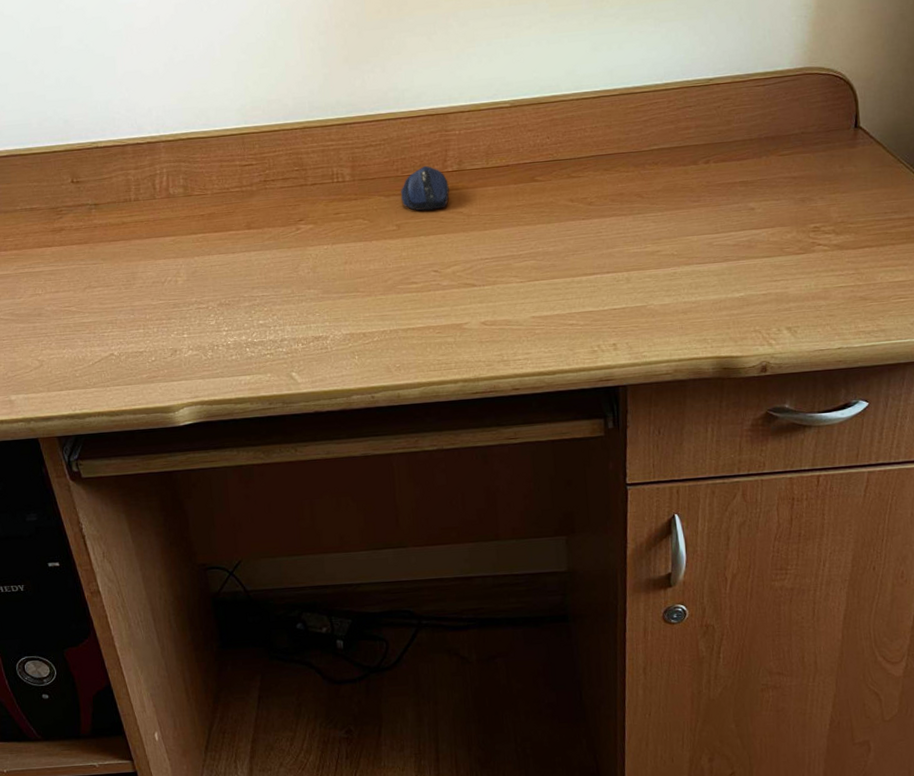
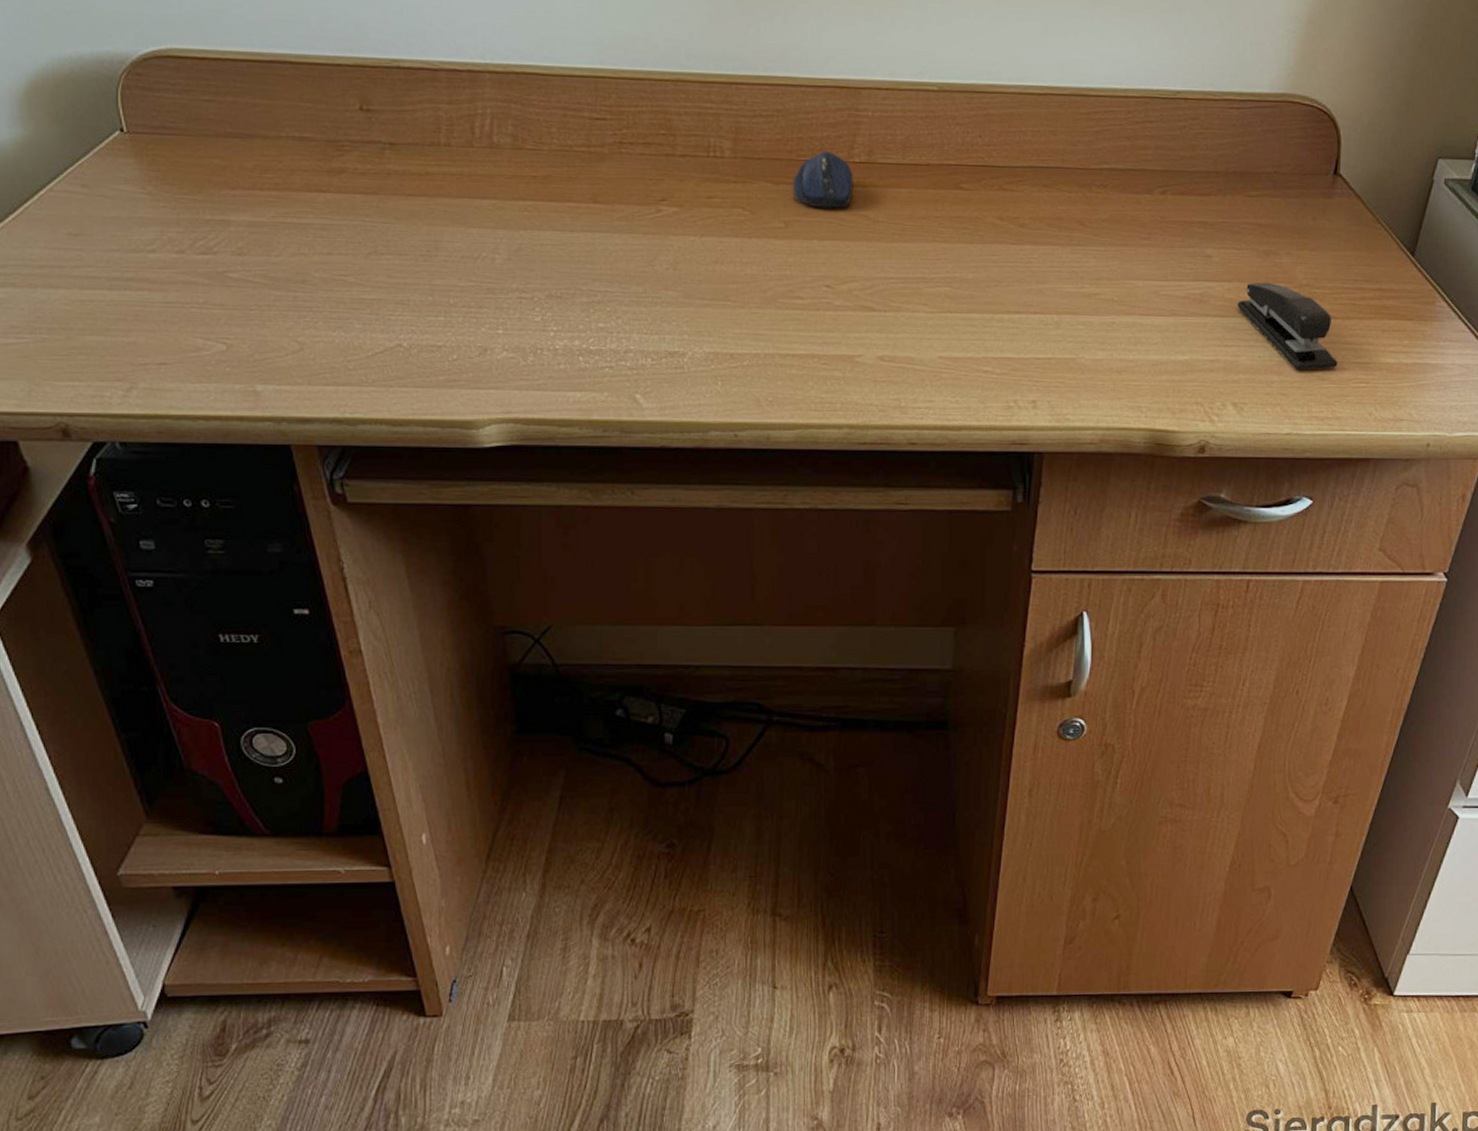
stapler: none [781,223,877,294] -> present [1237,282,1338,370]

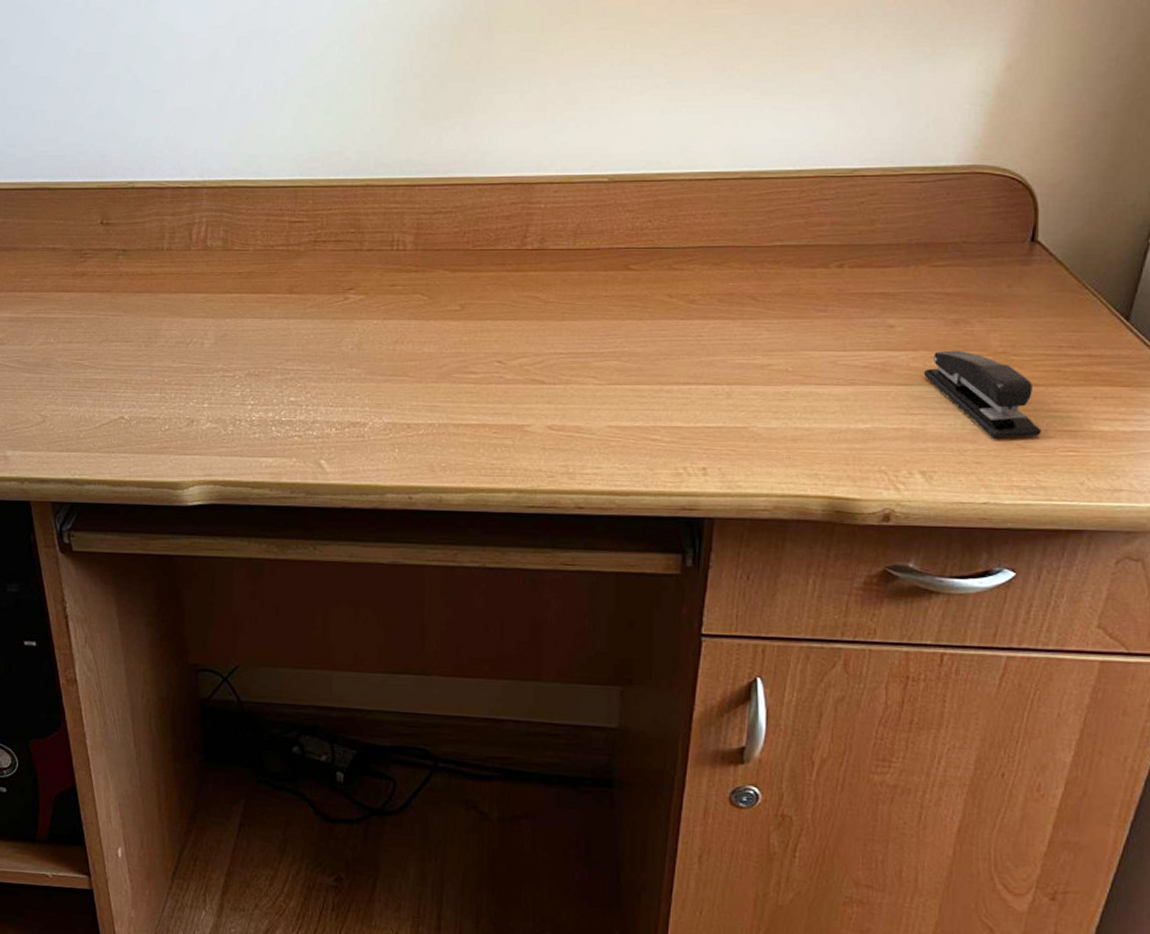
computer mouse: present [792,150,854,209] -> none [468,240,526,292]

